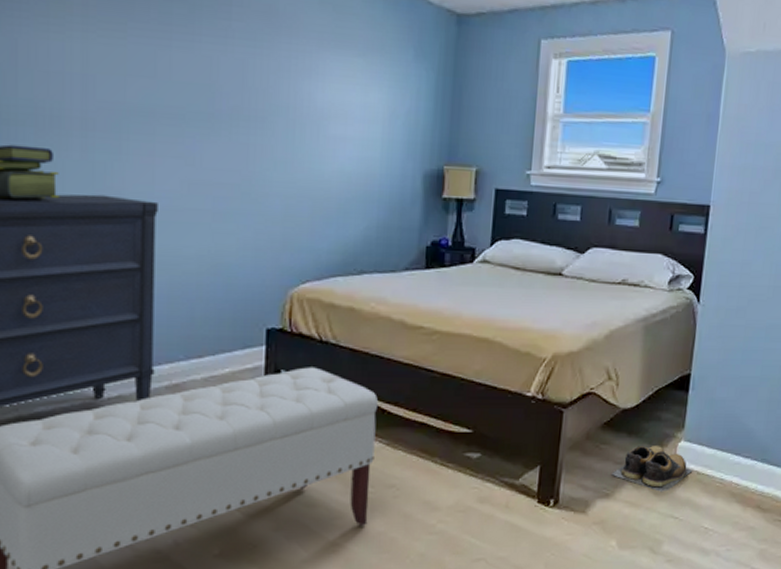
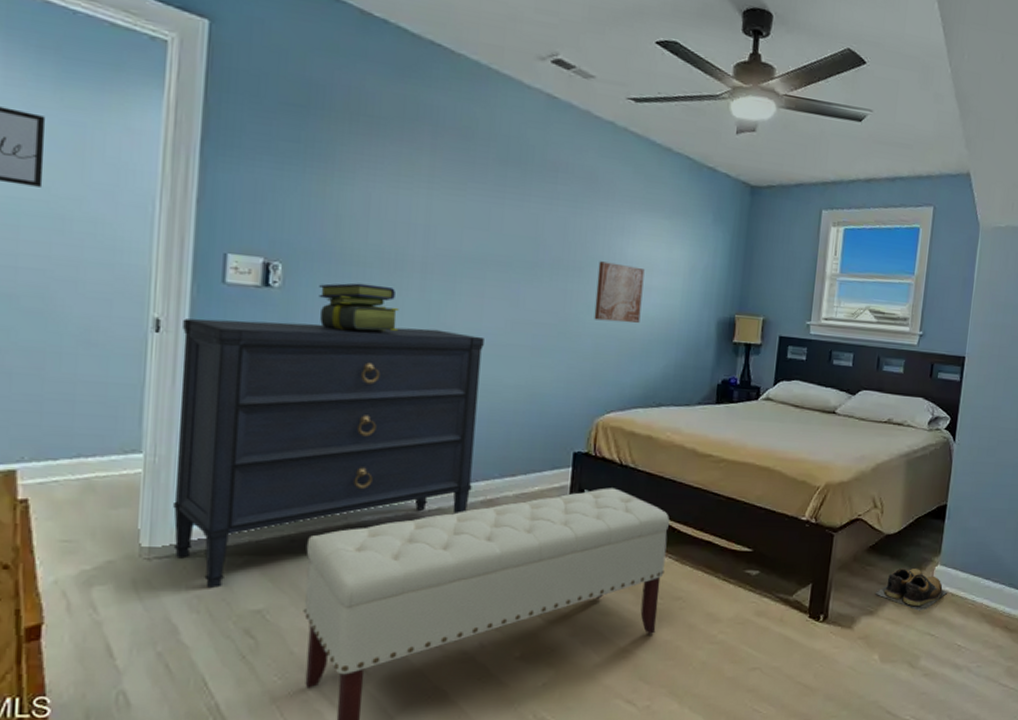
wall art: none [282,109,338,180] -> present [594,261,645,324]

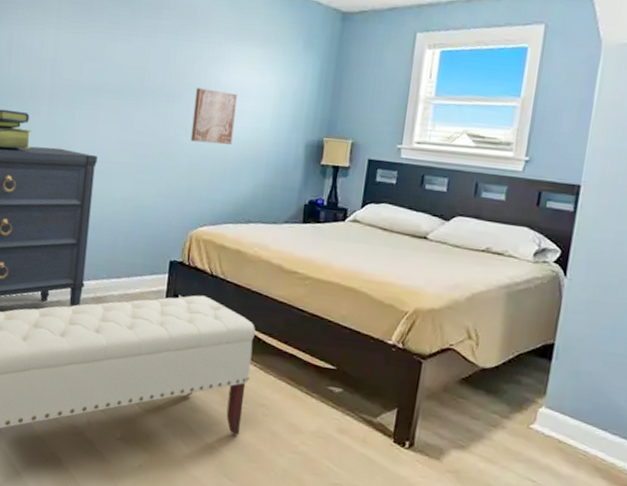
shoes: present [876,568,947,611] -> none [468,405,553,454]

